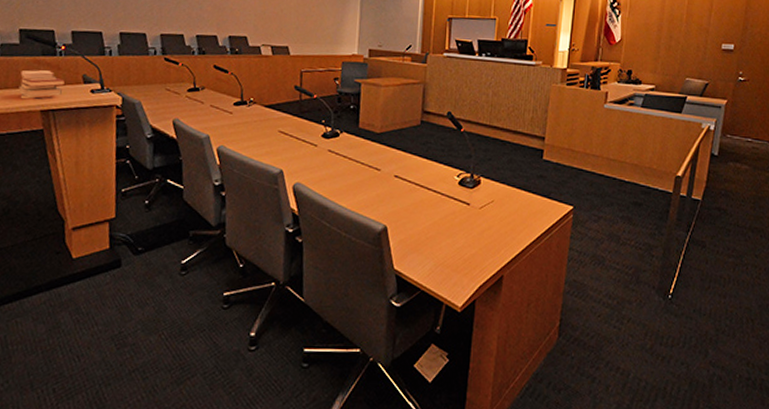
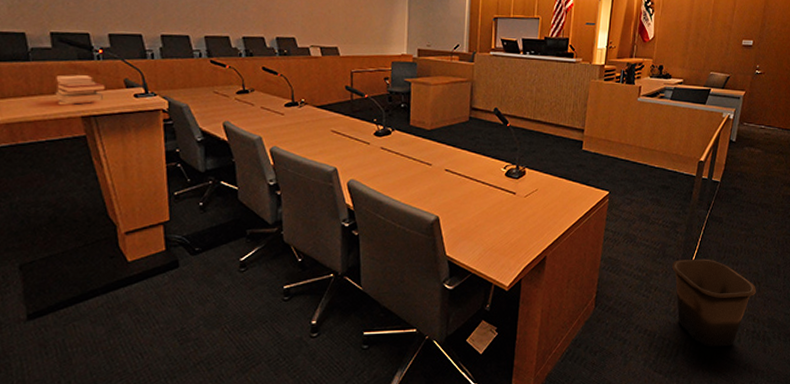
waste bin: none [648,287,749,395] -> present [672,258,756,348]

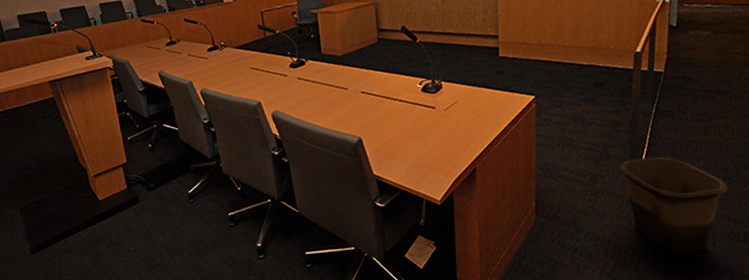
books: present [55,75,107,106] -> none [26,47,64,74]

